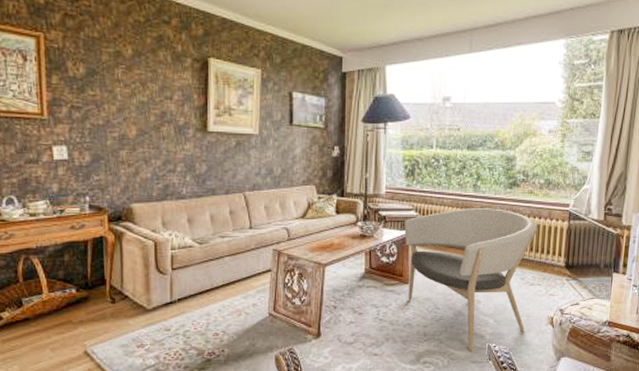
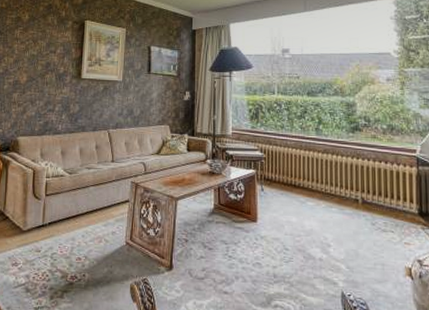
armchair: present [404,208,538,352] -> none [251,150,386,299]

